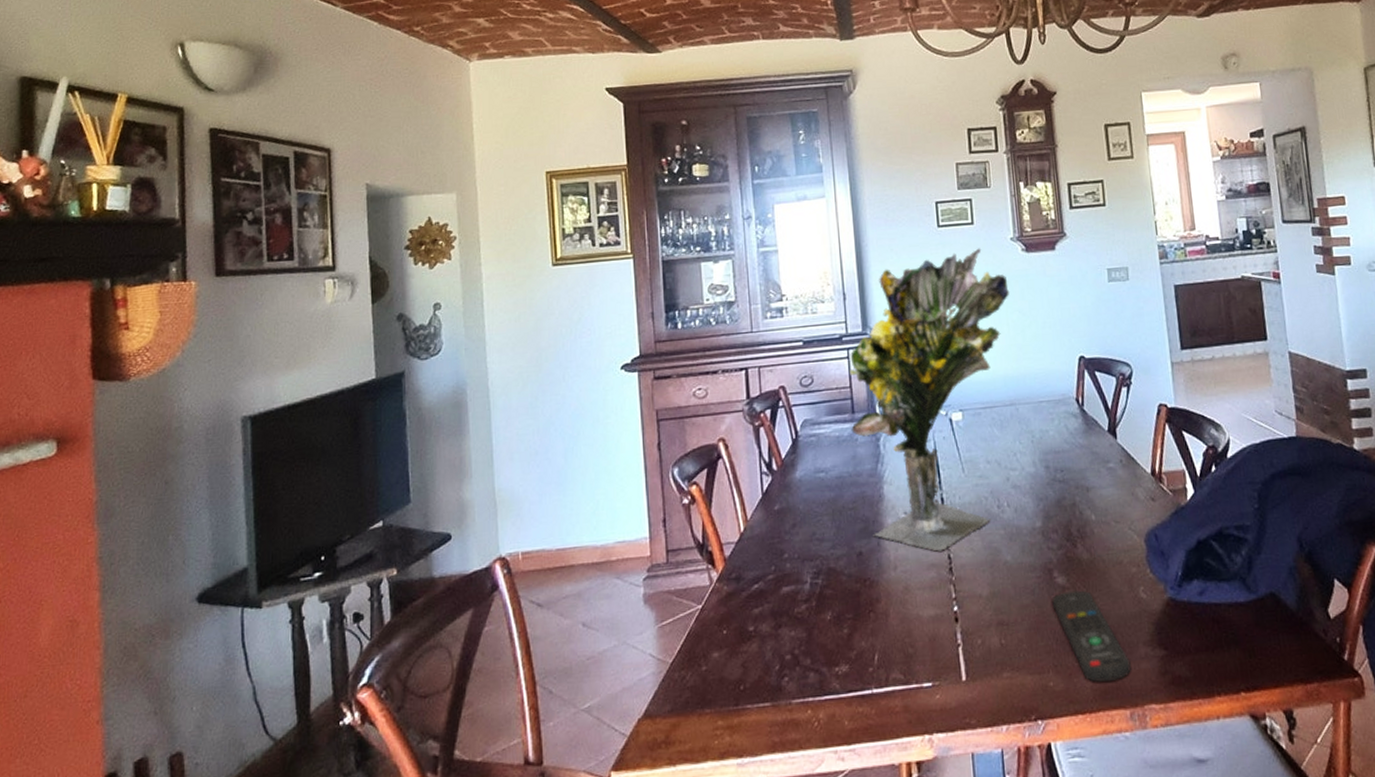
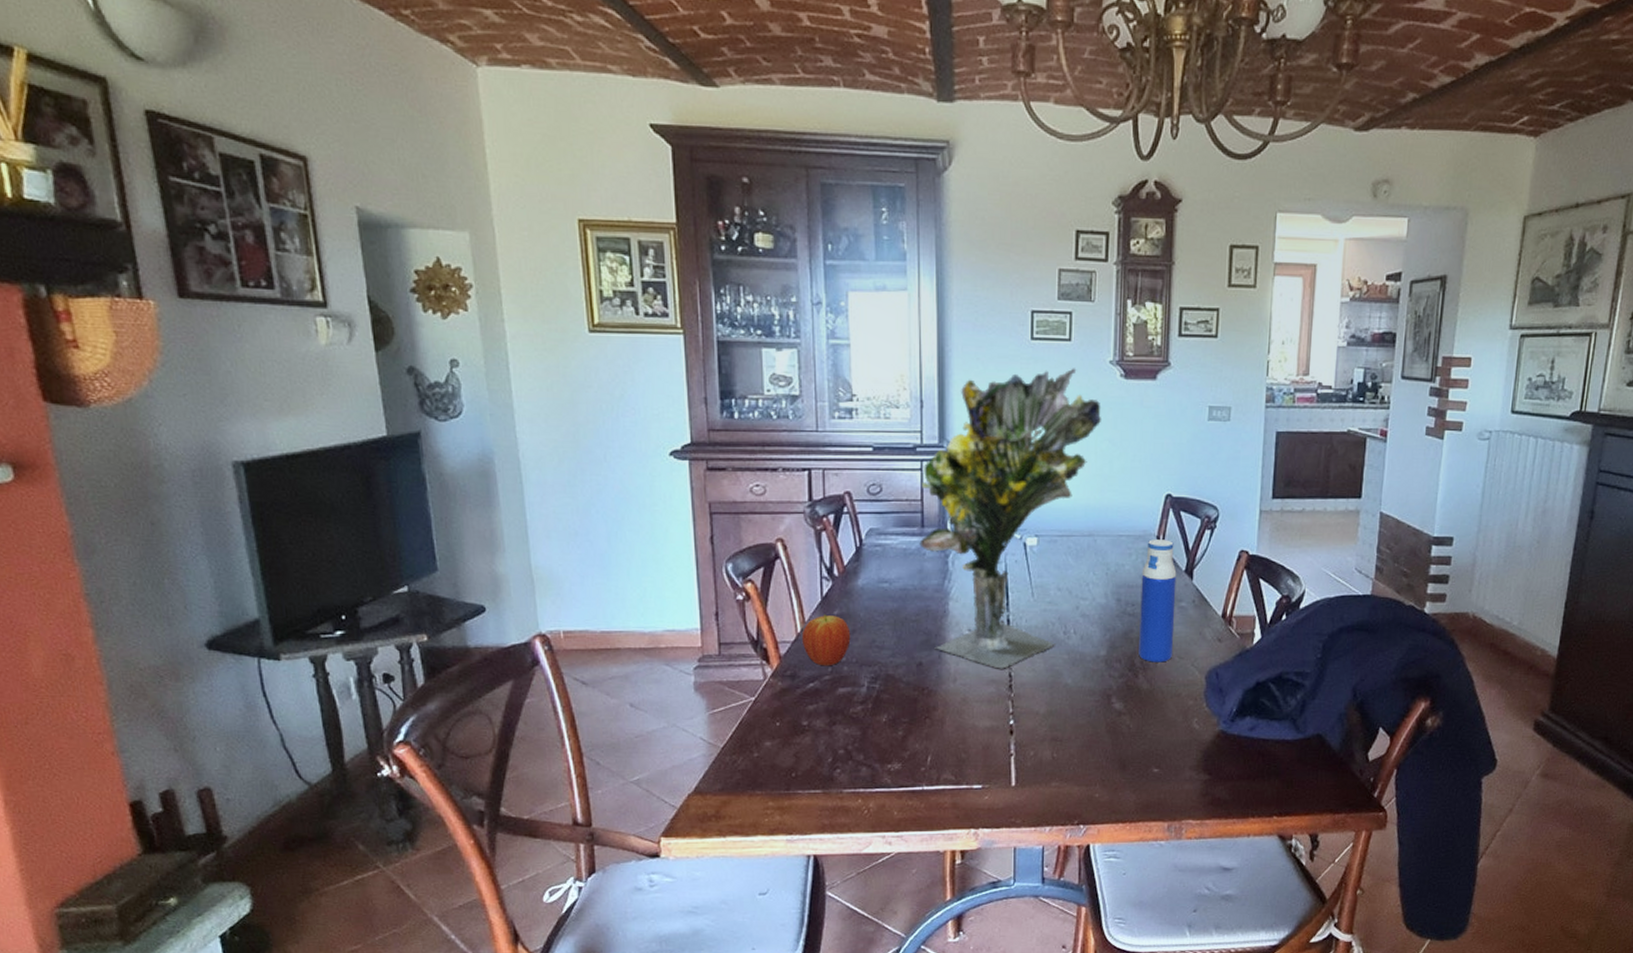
fruit: none [745,510,792,565] -> present [801,614,851,666]
remote control: present [1052,590,1131,682] -> none [1107,716,1175,798]
water bottle: none [1066,401,1108,530] -> present [1139,539,1177,663]

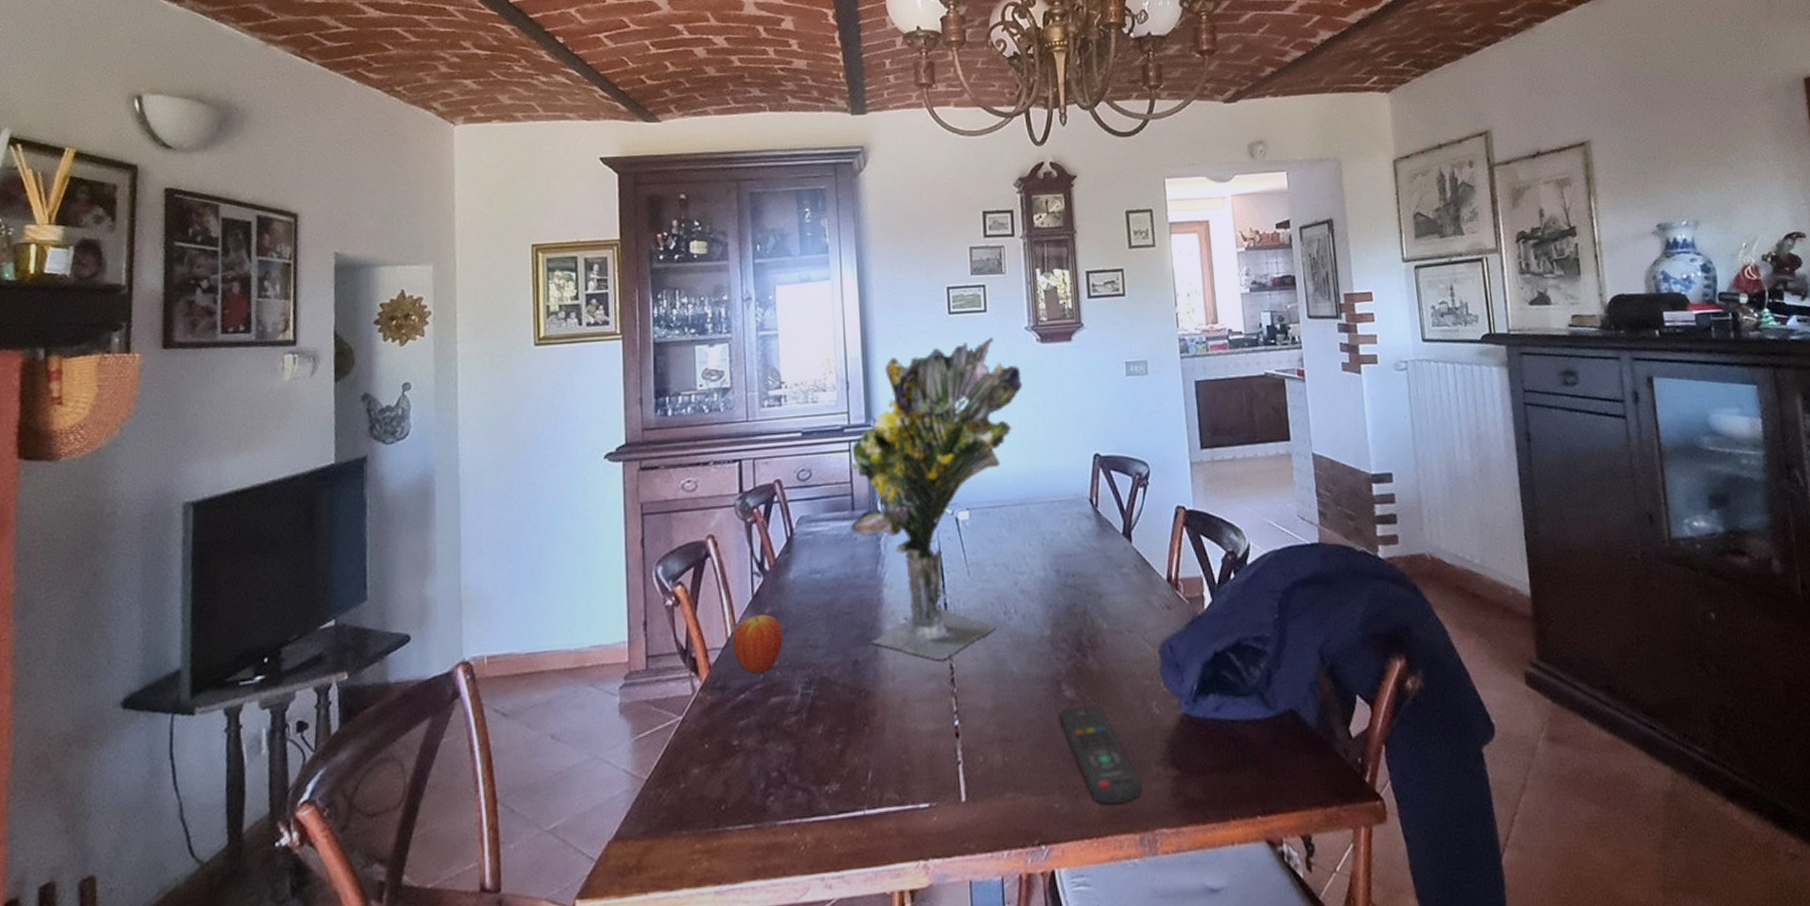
remote control: none [1107,716,1175,798] -> present [1059,704,1142,805]
water bottle: present [1139,539,1177,663] -> none [1078,501,1121,639]

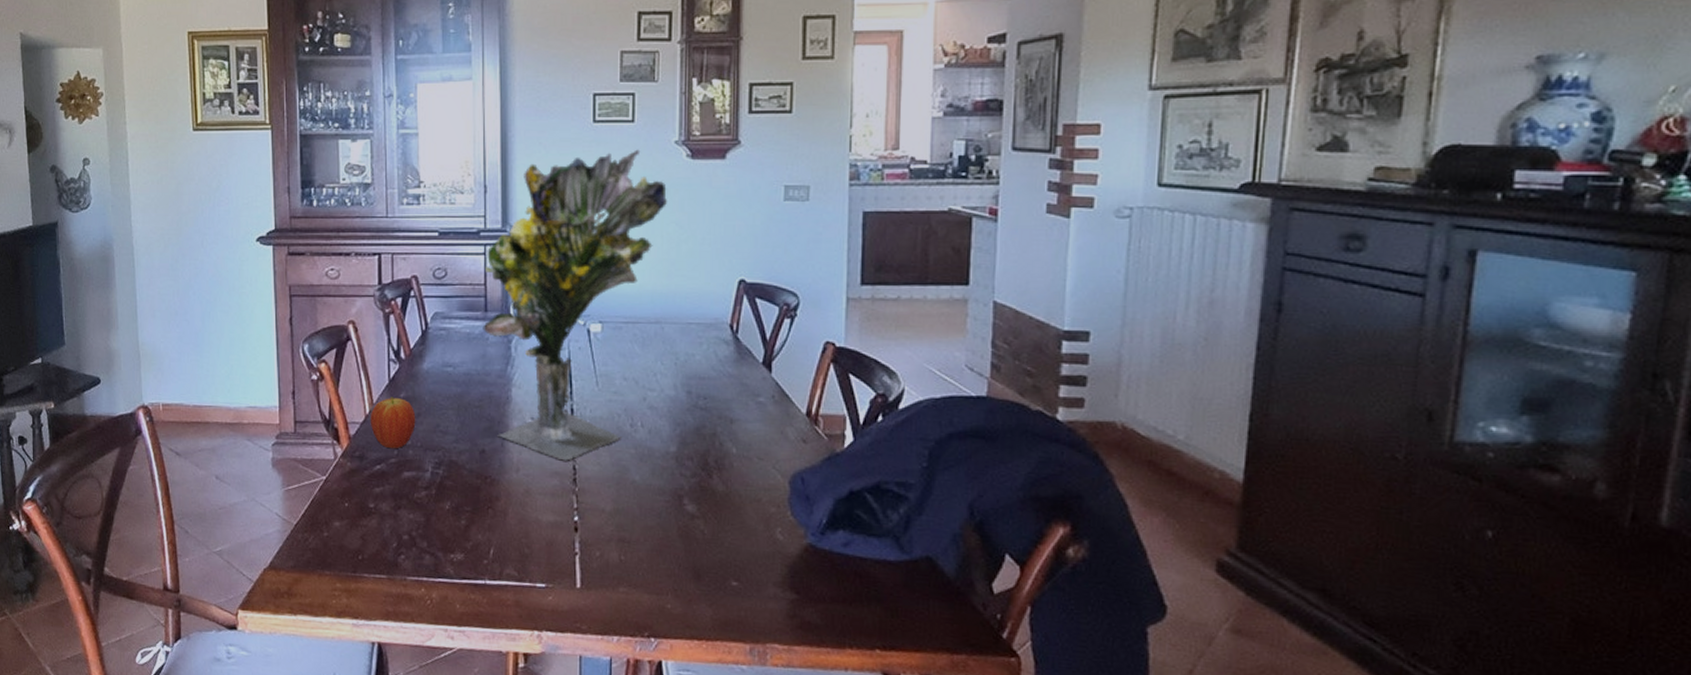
remote control: present [1059,704,1142,805] -> none [679,520,757,615]

